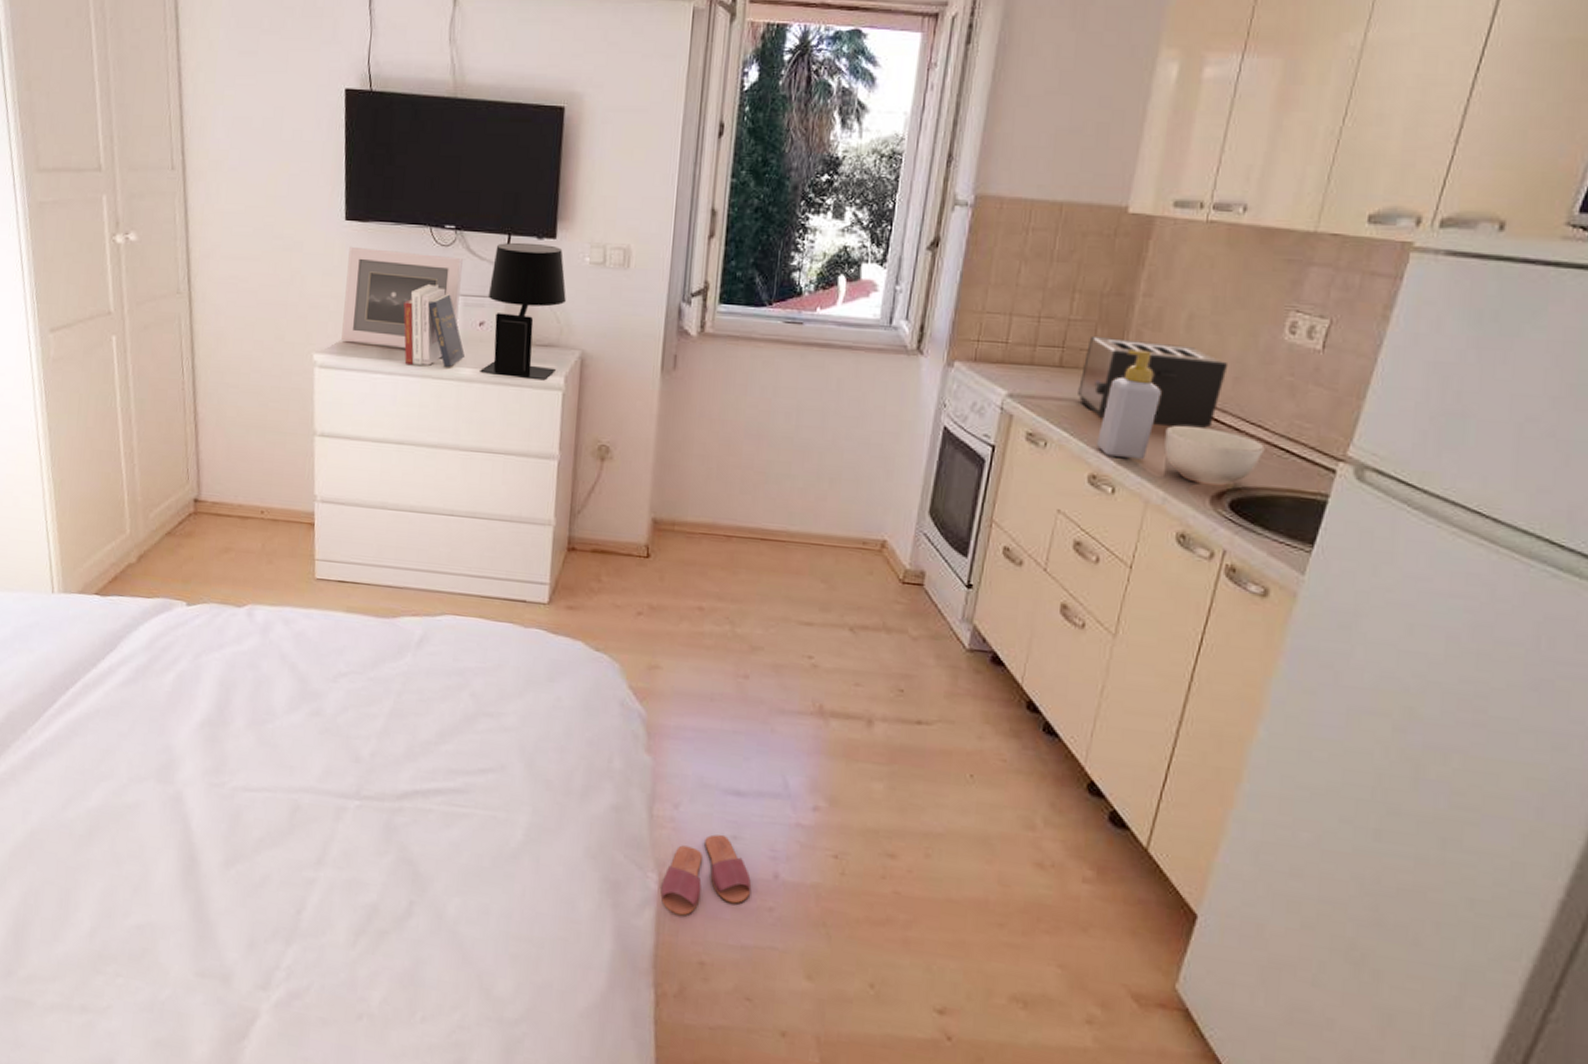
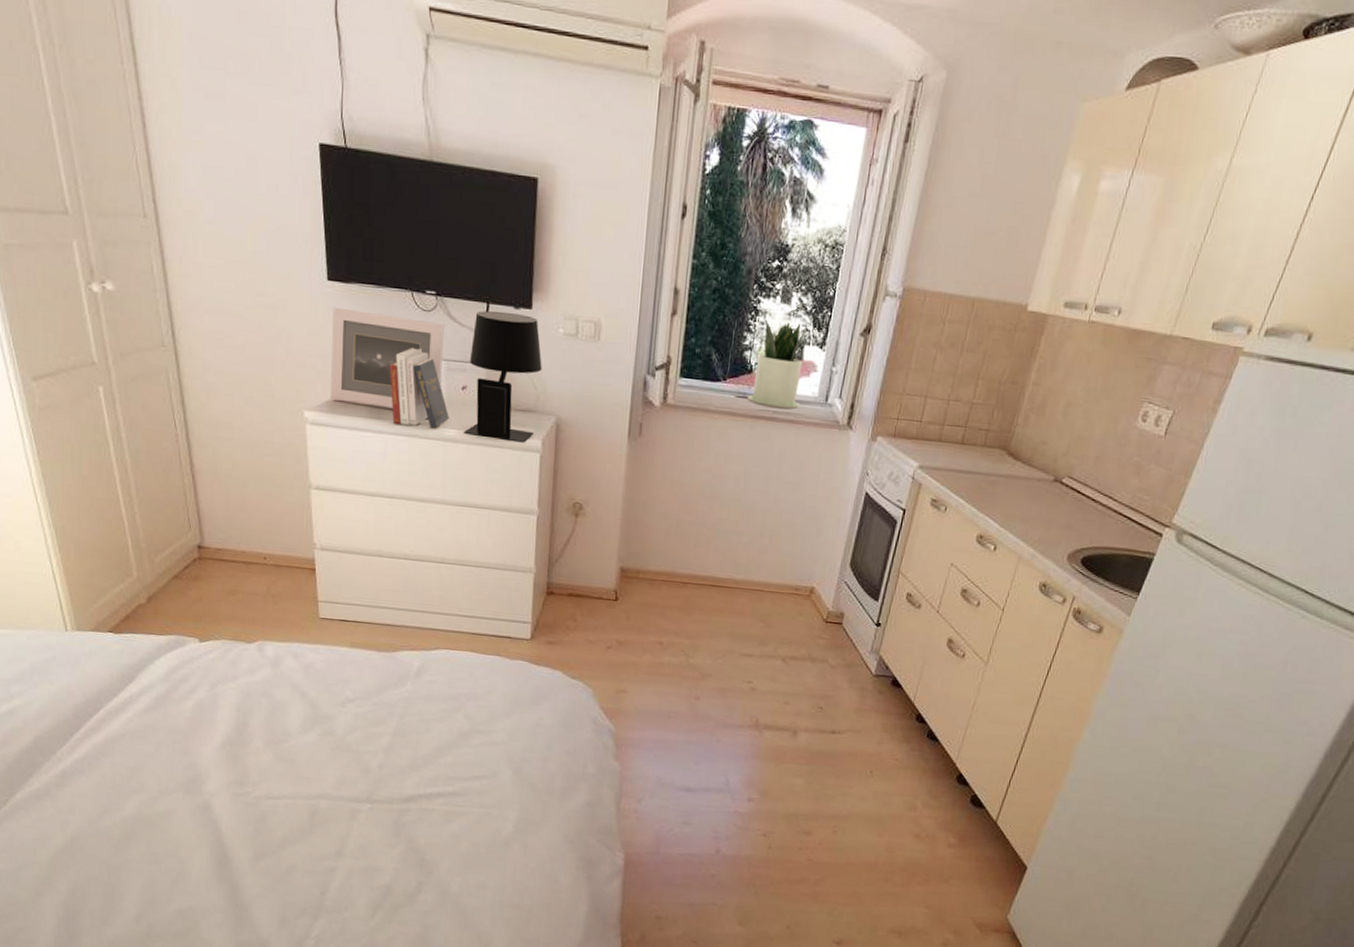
slippers: present [660,834,752,916] -> none [626,822,699,884]
planter: none [797,236,863,335] -> present [747,319,806,410]
toaster: present [1078,335,1229,430] -> none [974,417,1093,500]
soap bottle: present [1097,349,1161,460] -> none [985,430,1039,524]
bowl: present [1164,425,1265,486] -> none [1036,495,1113,546]

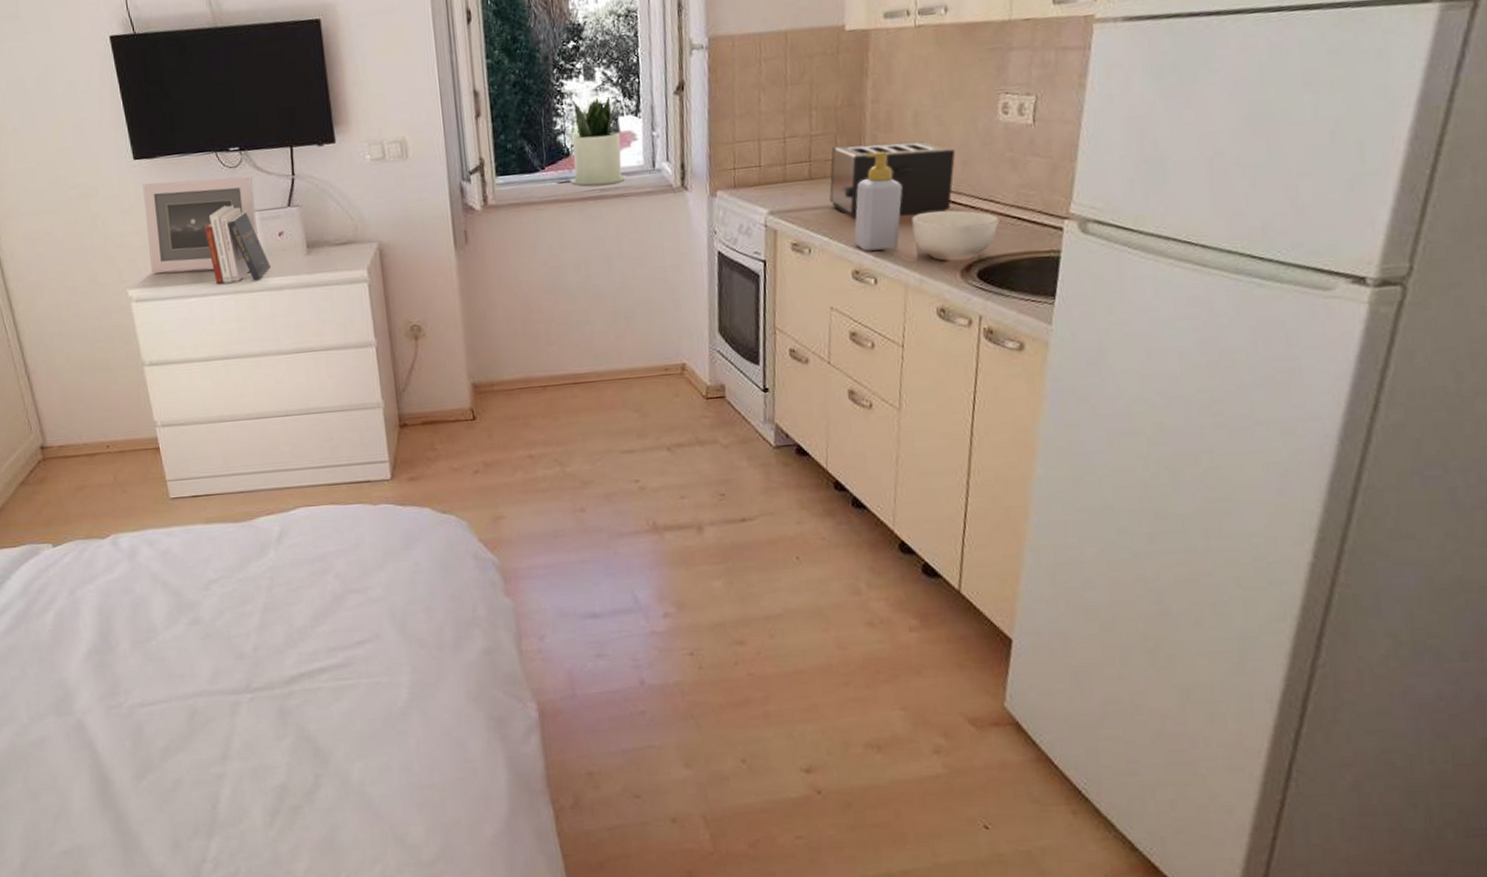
table lamp: present [464,311,542,443] -> none [280,149,359,279]
toaster: none [974,417,1093,500] -> present [829,141,956,220]
soap bottle: none [985,430,1039,524] -> present [854,150,903,251]
bowl: none [1036,495,1113,546] -> present [911,210,1000,262]

